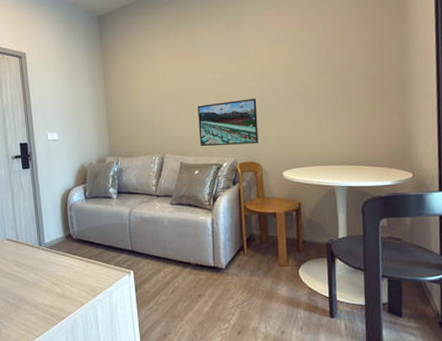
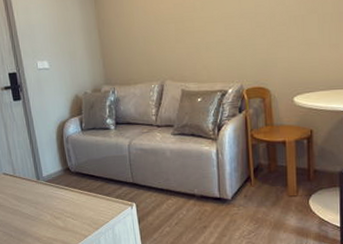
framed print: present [198,98,259,147] -> none [199,16,267,72]

